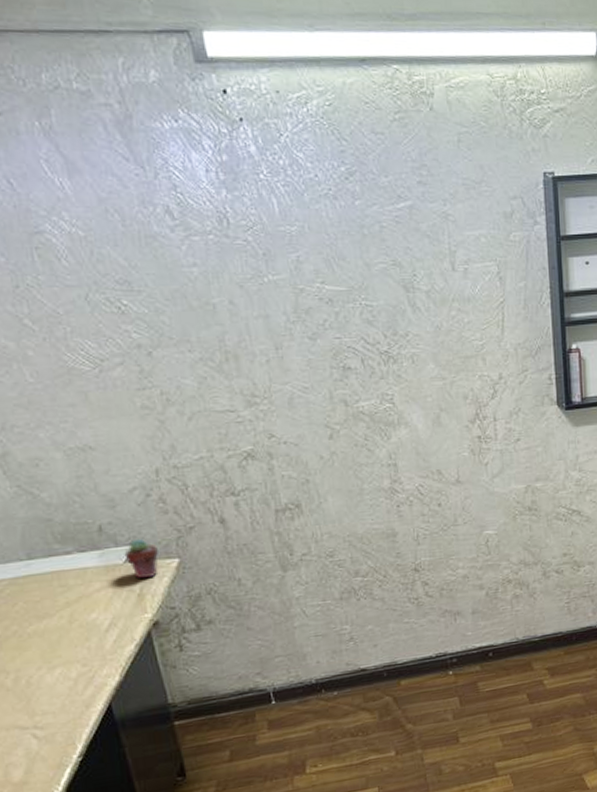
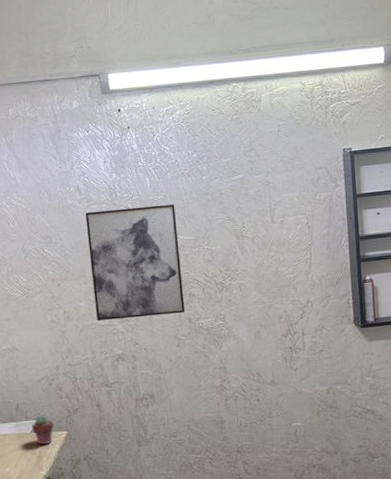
wall art: none [183,239,338,406] -> present [86,204,185,321]

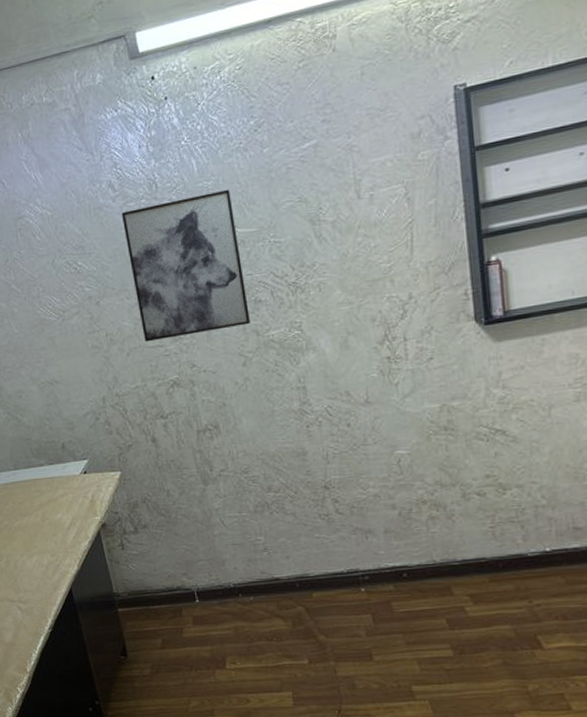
potted succulent: present [31,415,54,445] -> none [80,454,105,488]

